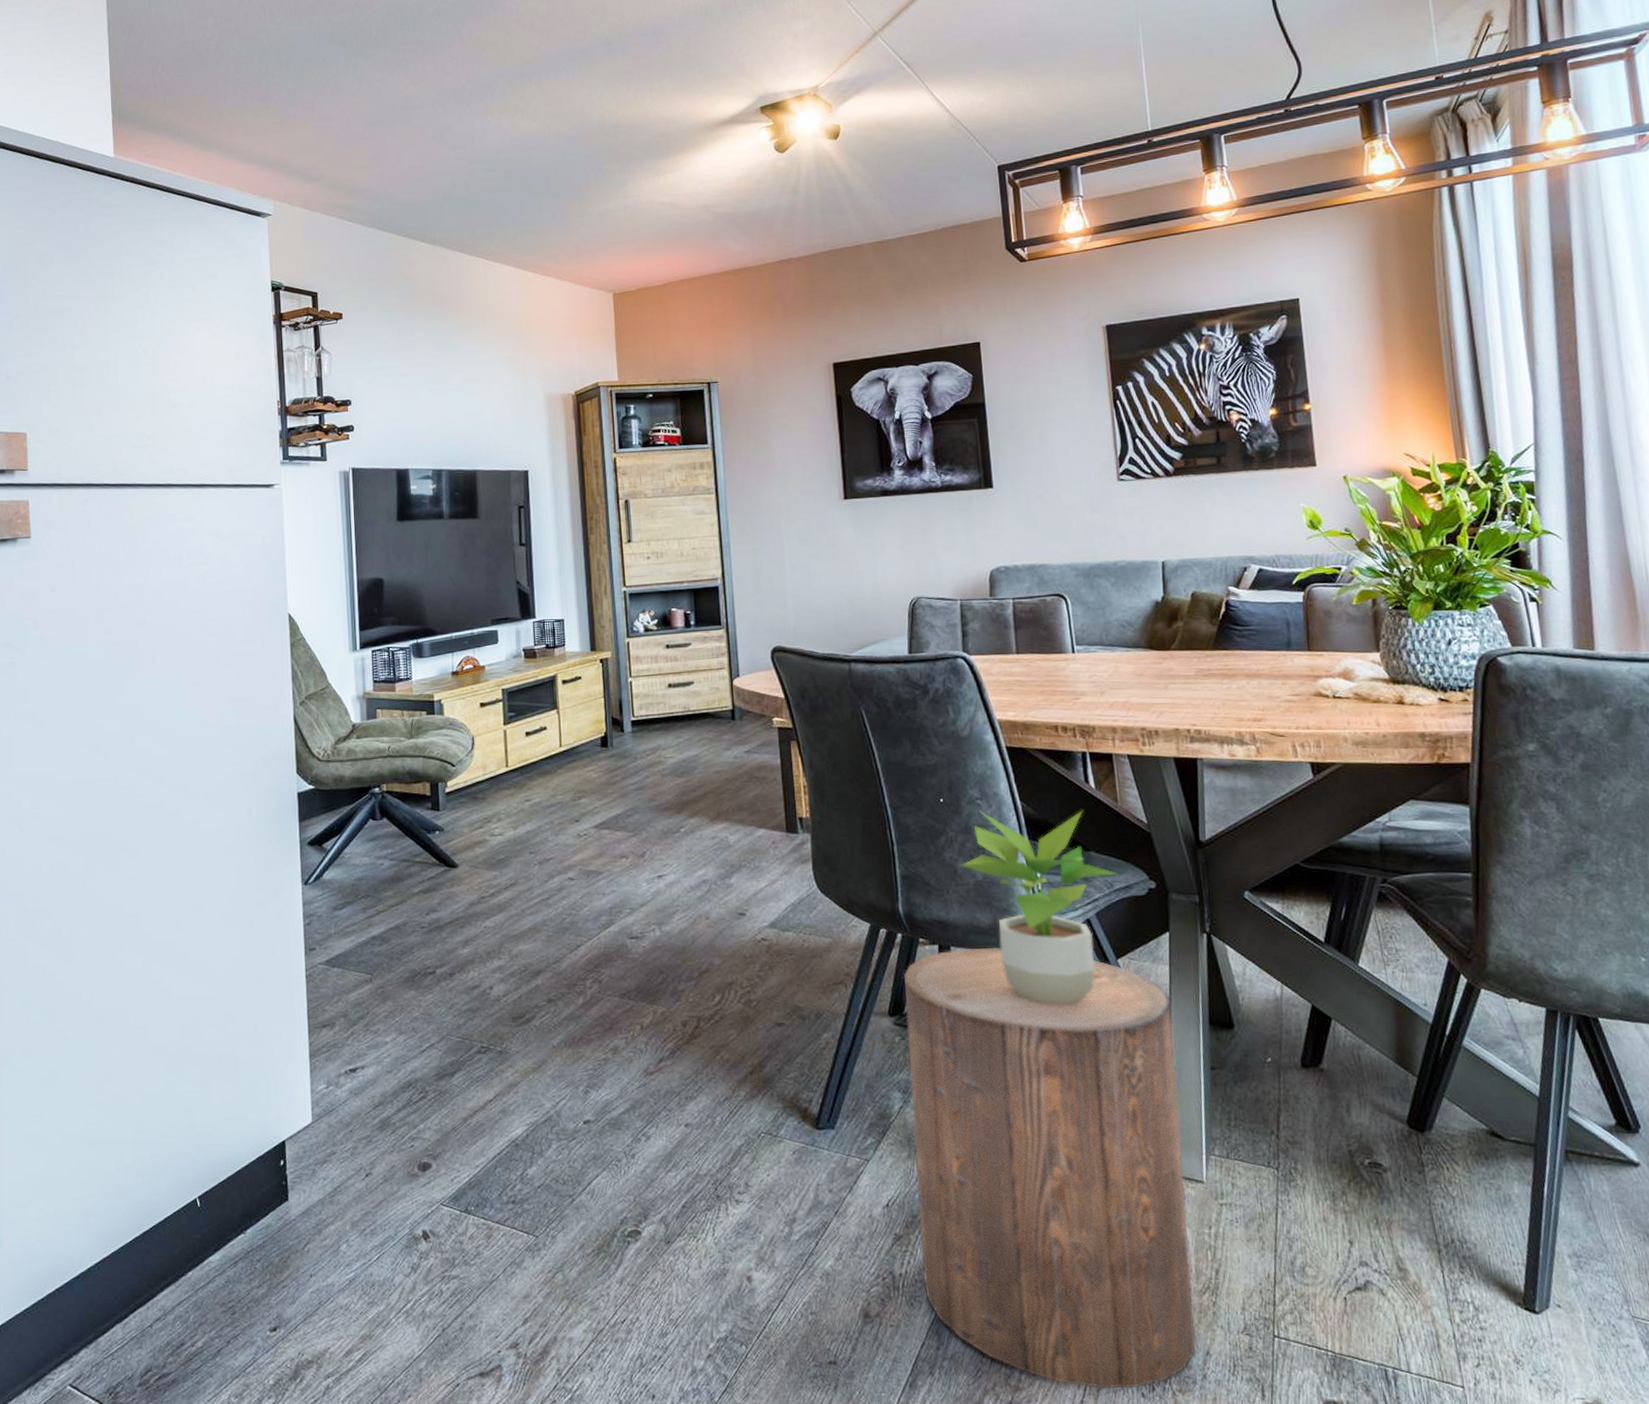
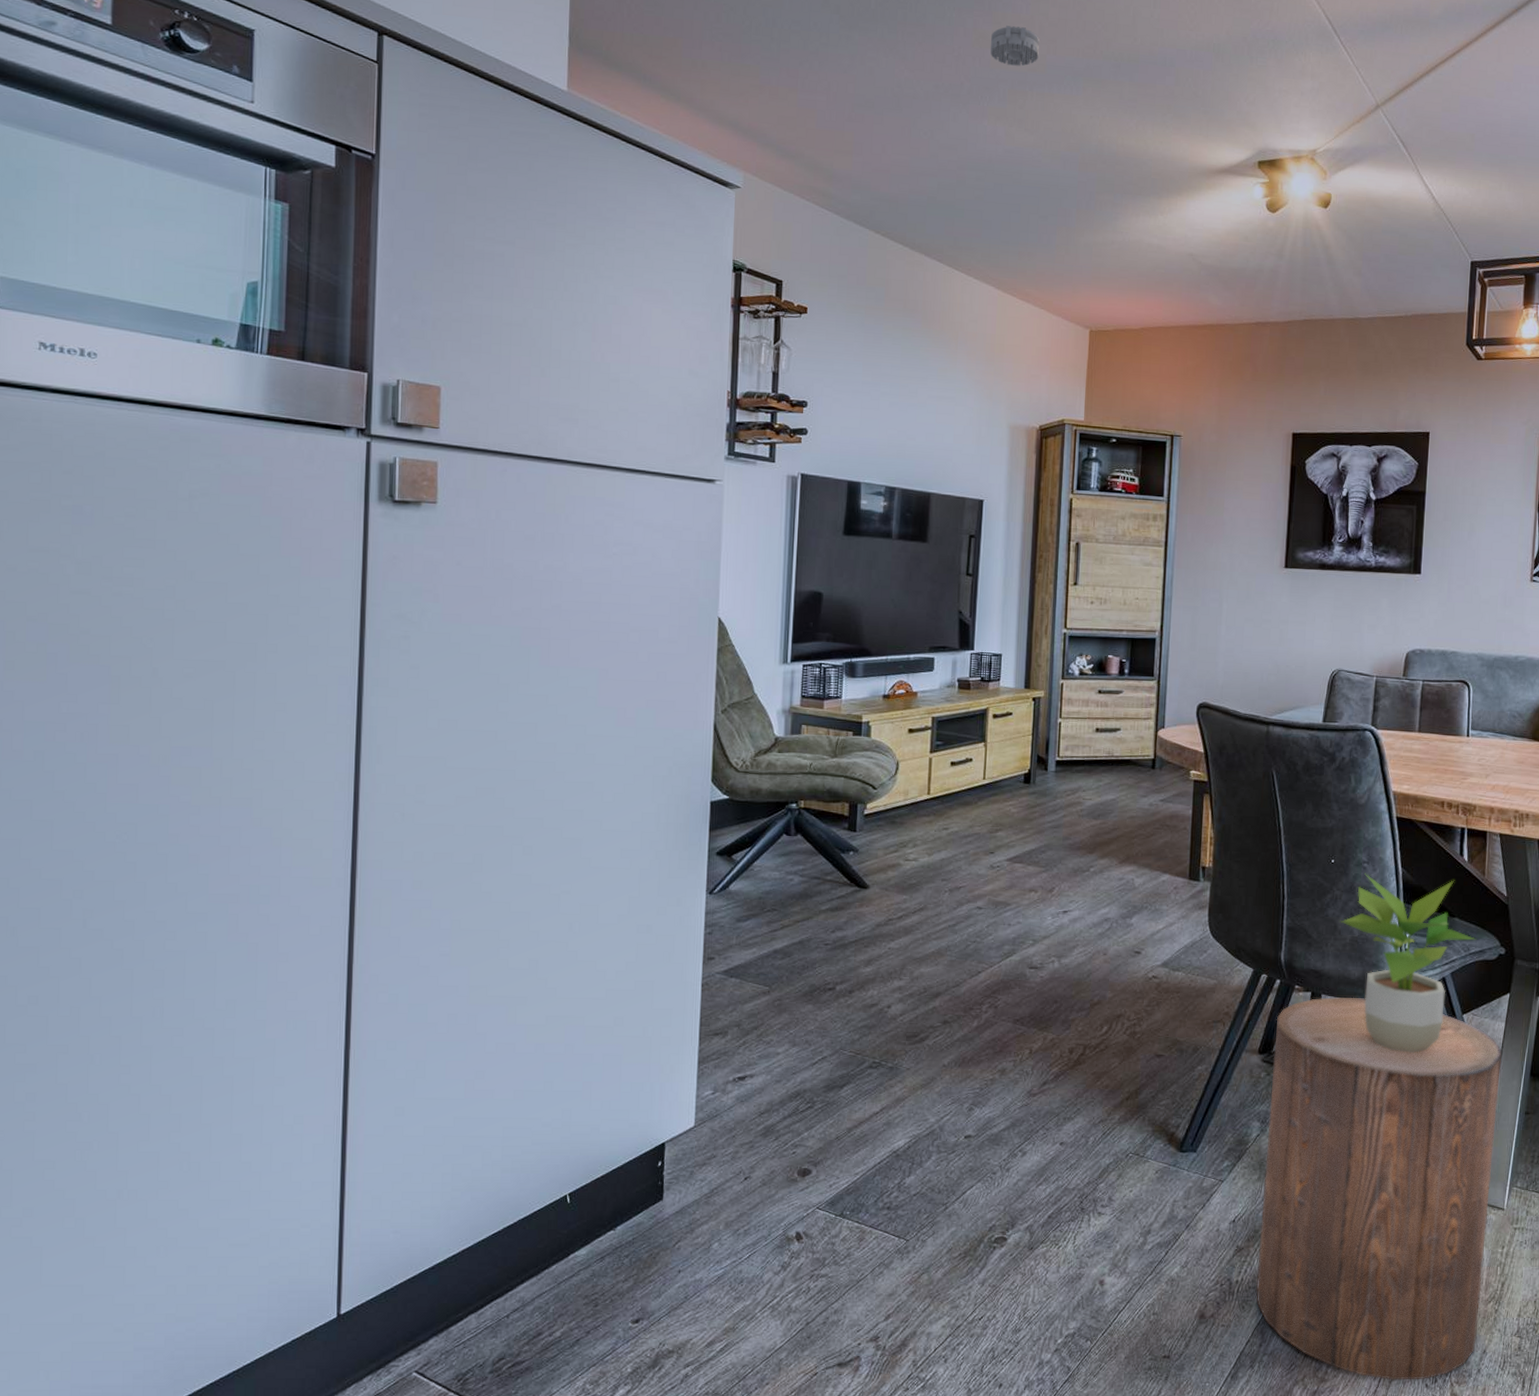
smoke detector: none [486,26,533,63] -> present [991,26,1040,66]

